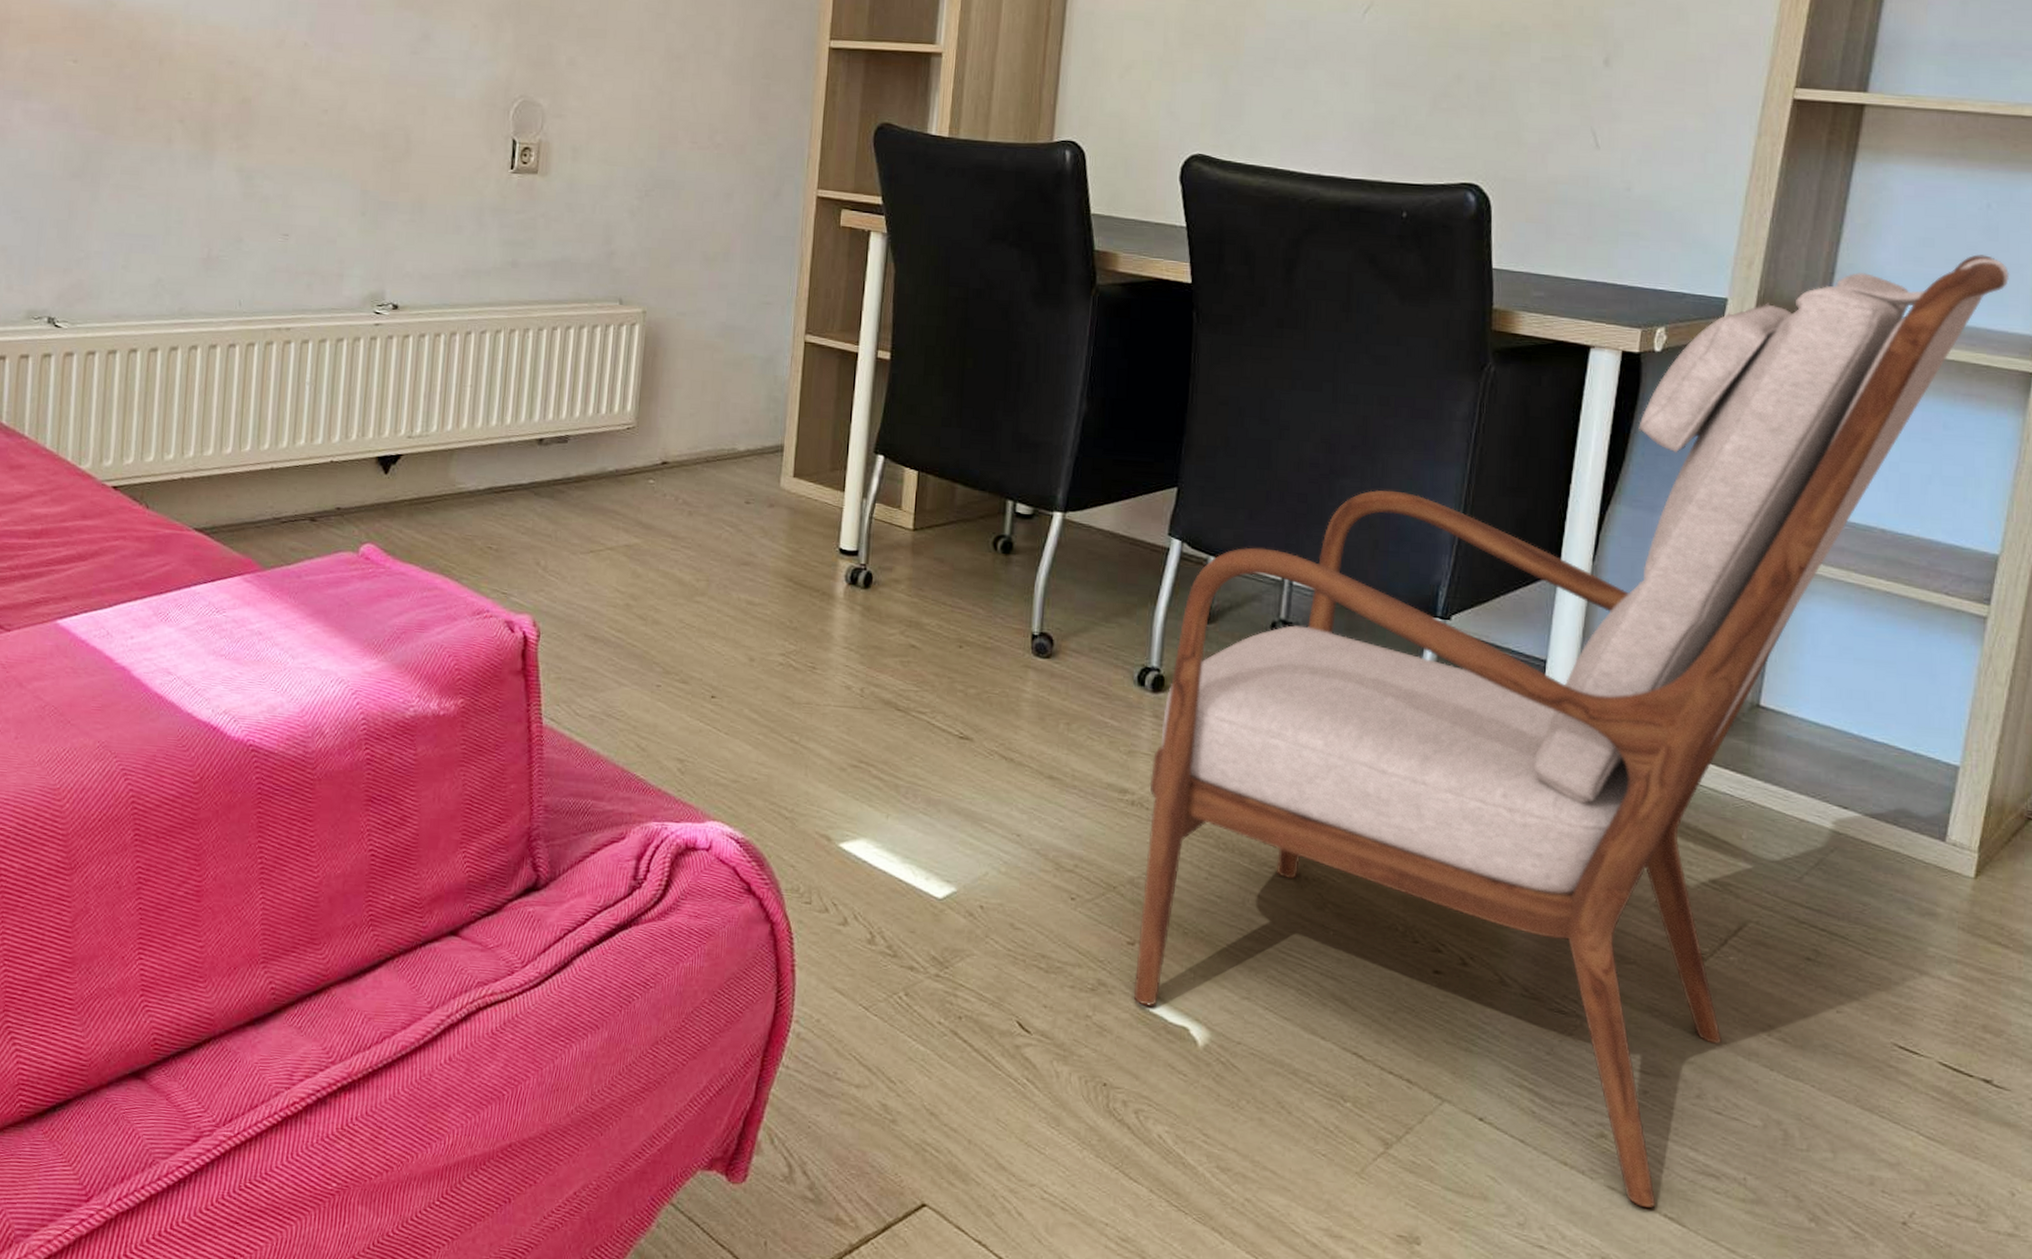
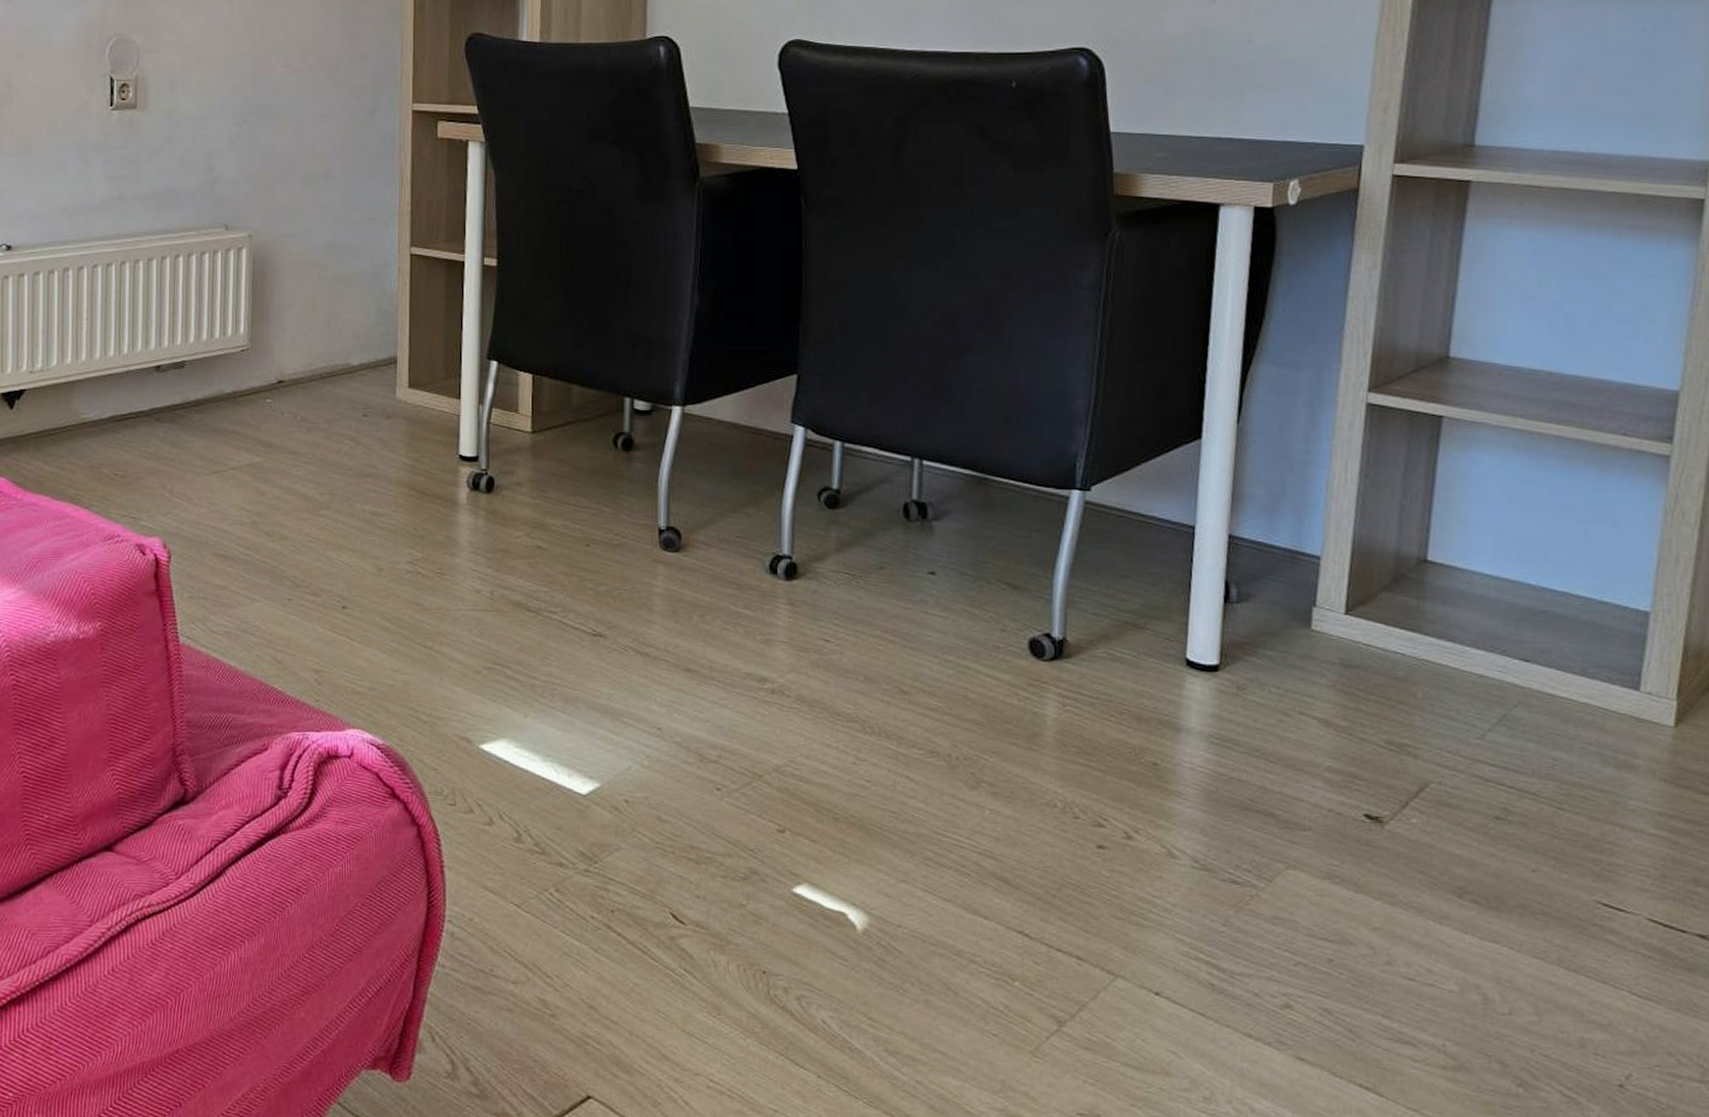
armchair: present [1134,254,2010,1208] -> none [787,80,1672,1078]

